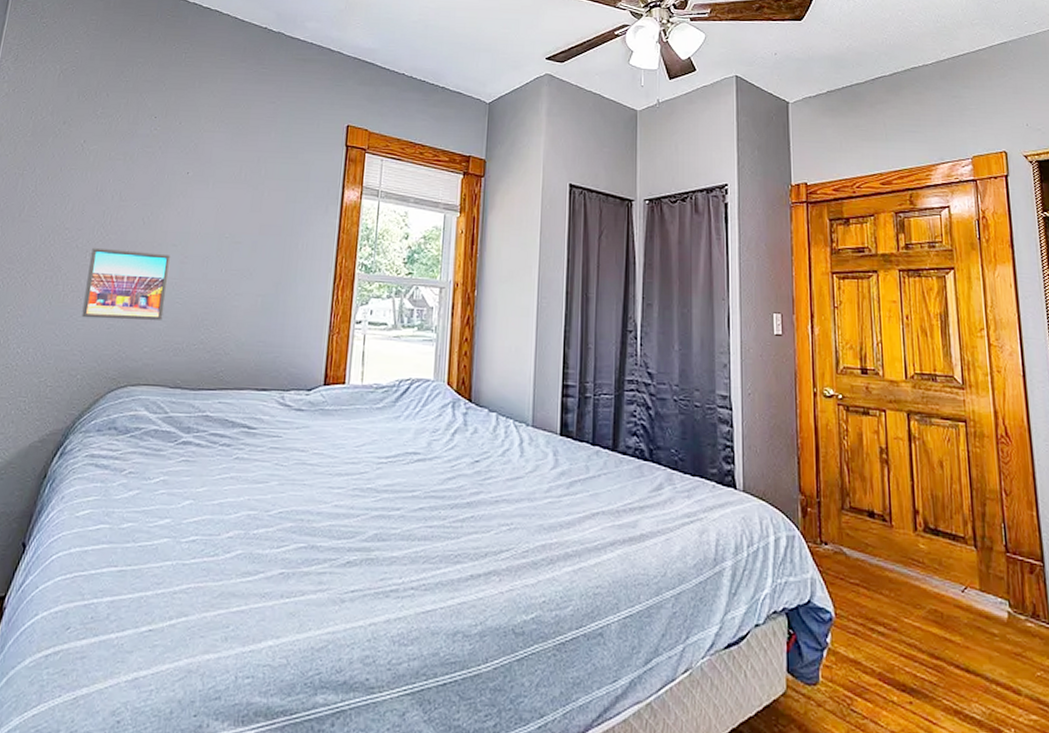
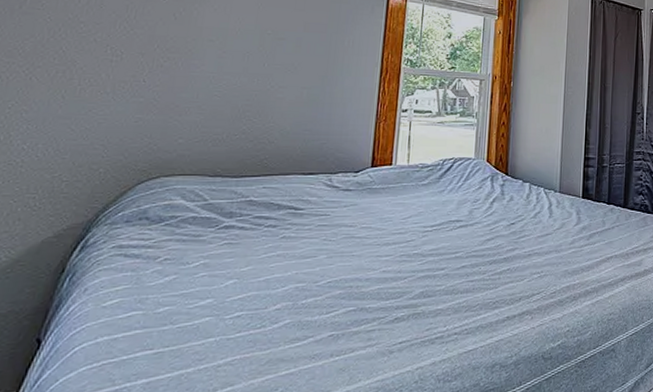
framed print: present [81,247,171,320] -> none [103,41,208,113]

